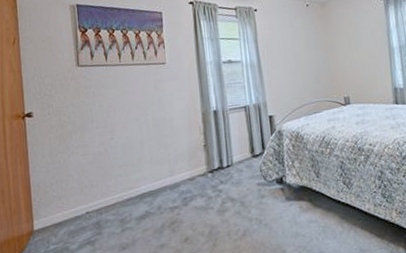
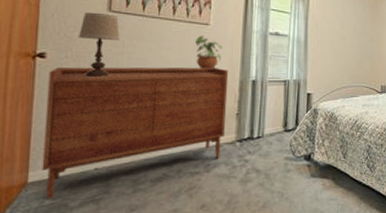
sideboard: none [37,103,196,245] -> present [41,67,229,200]
table lamp: none [55,68,91,129] -> present [77,12,121,77]
potted plant: none [156,74,182,108] -> present [195,35,222,70]

